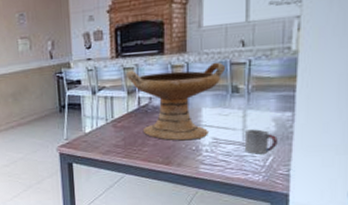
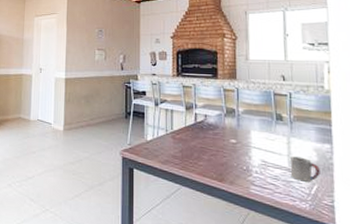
decorative bowl: present [127,62,226,141] -> none [185,88,271,160]

